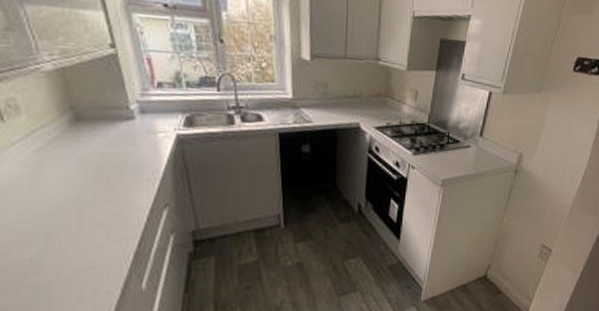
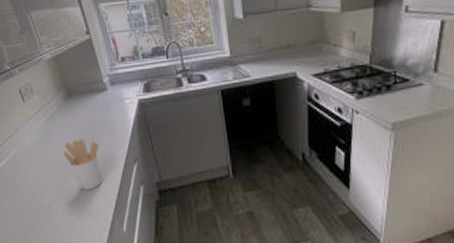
utensil holder: none [62,175,119,239] -> present [64,138,104,190]

